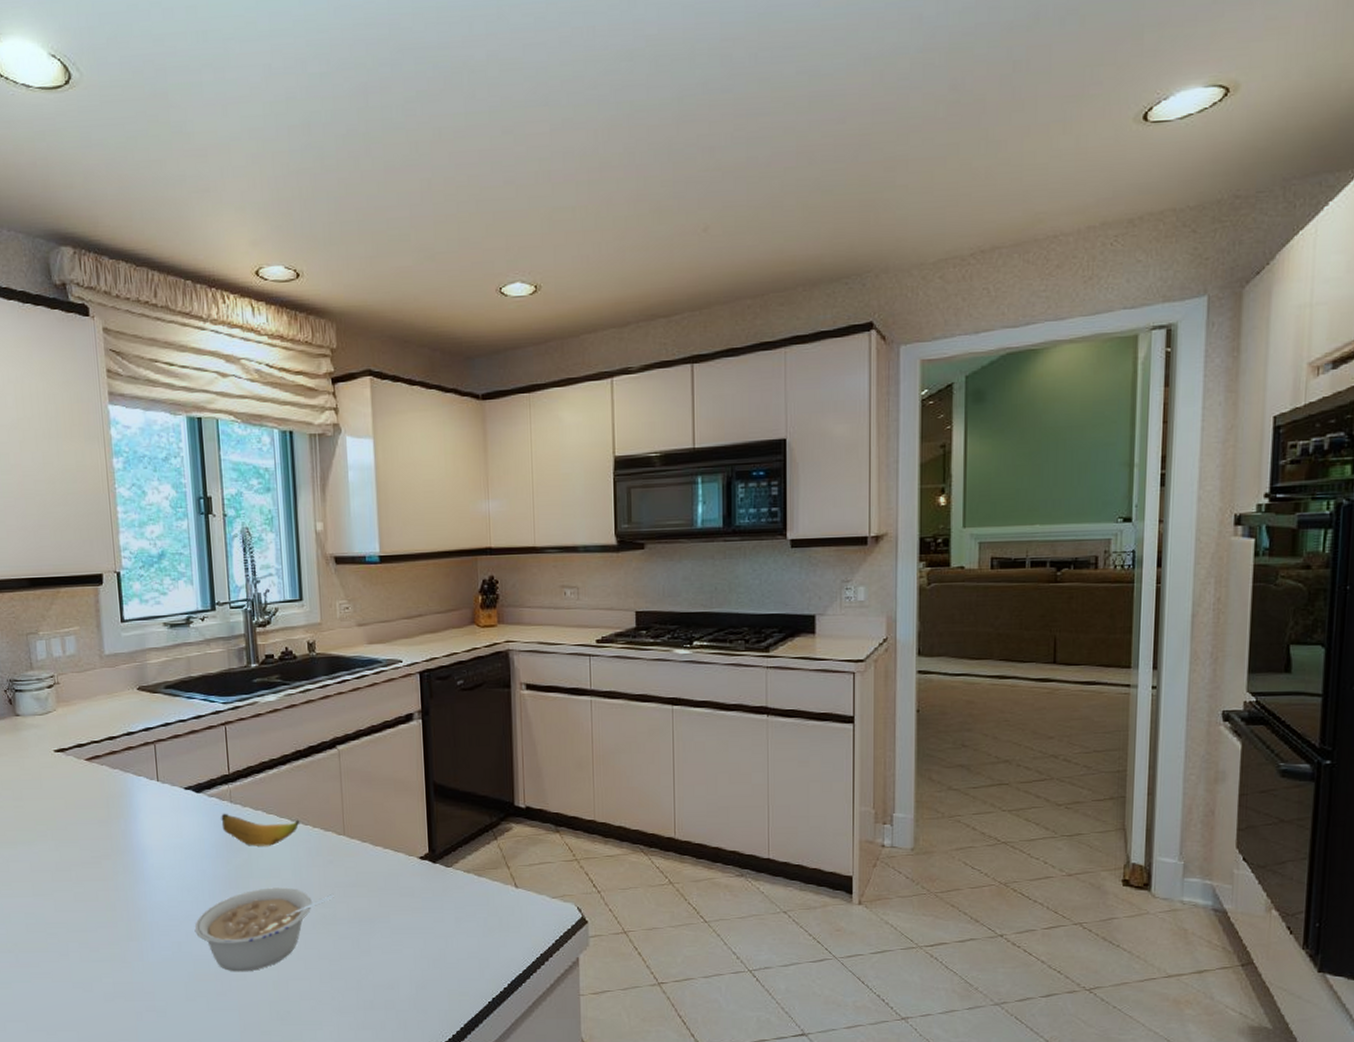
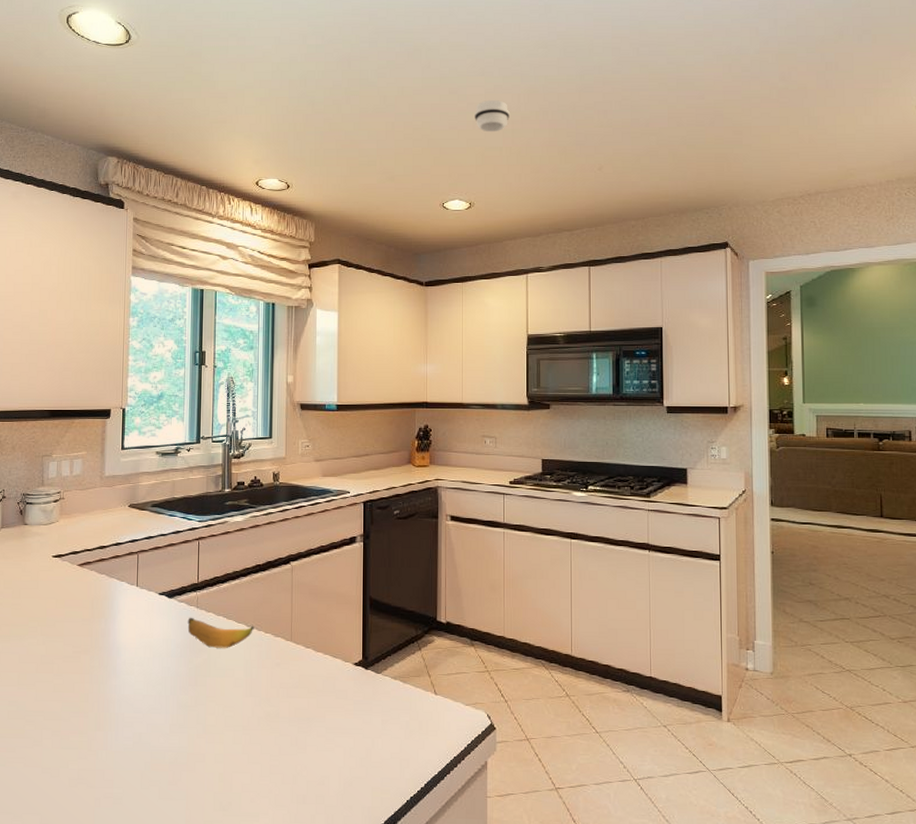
legume: present [194,887,334,972] -> none [155,686,279,764]
smoke detector: none [537,140,584,187] -> present [474,100,510,133]

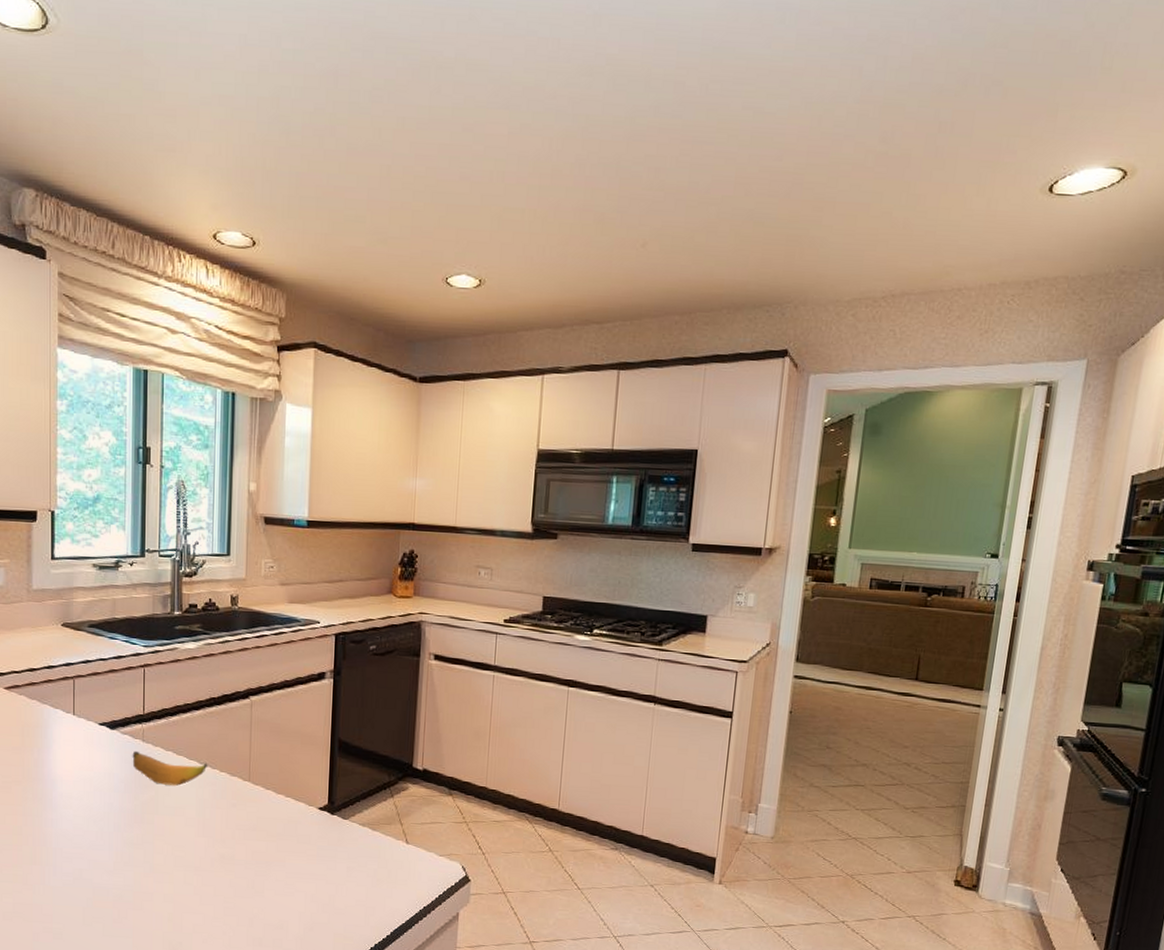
smoke detector: present [474,100,510,133] -> none [493,144,538,188]

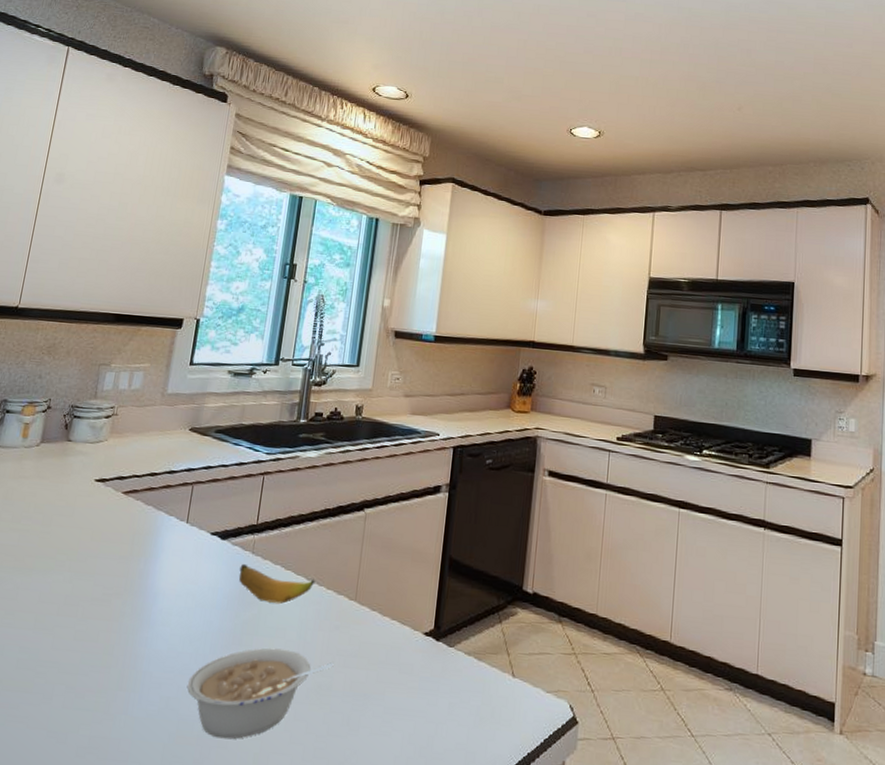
legume: none [97,824,234,902] -> present [186,648,334,739]

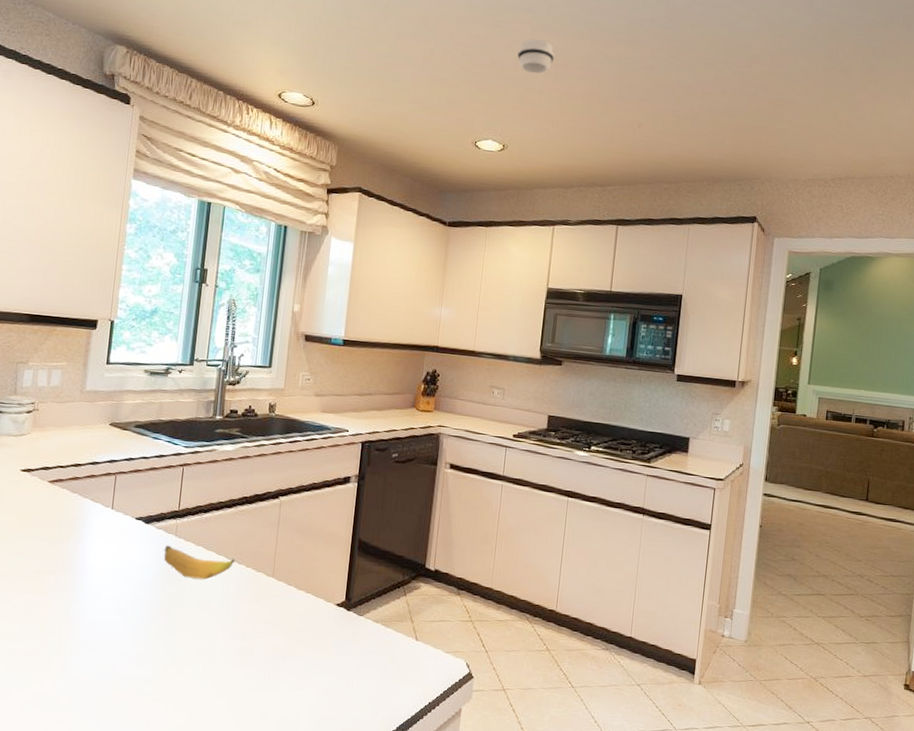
legume: present [186,648,334,739] -> none [120,617,255,694]
smoke detector: none [612,27,649,61] -> present [517,39,555,74]

